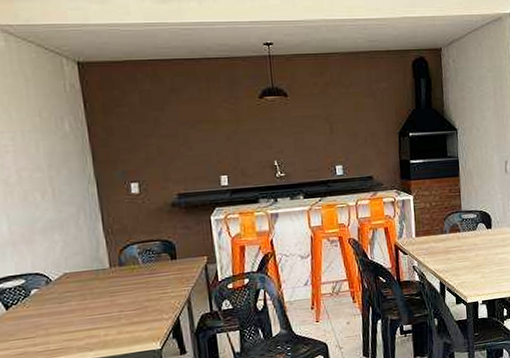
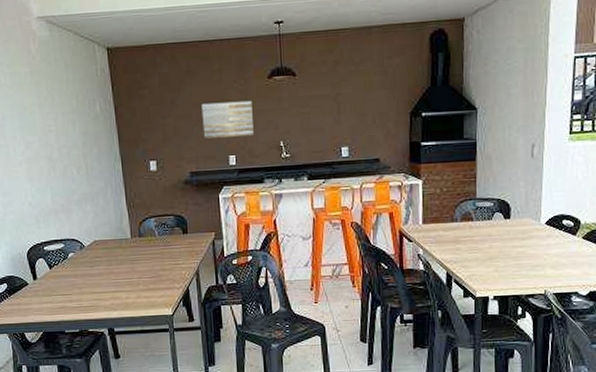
wall art: none [188,120,246,159] -> present [201,100,254,138]

